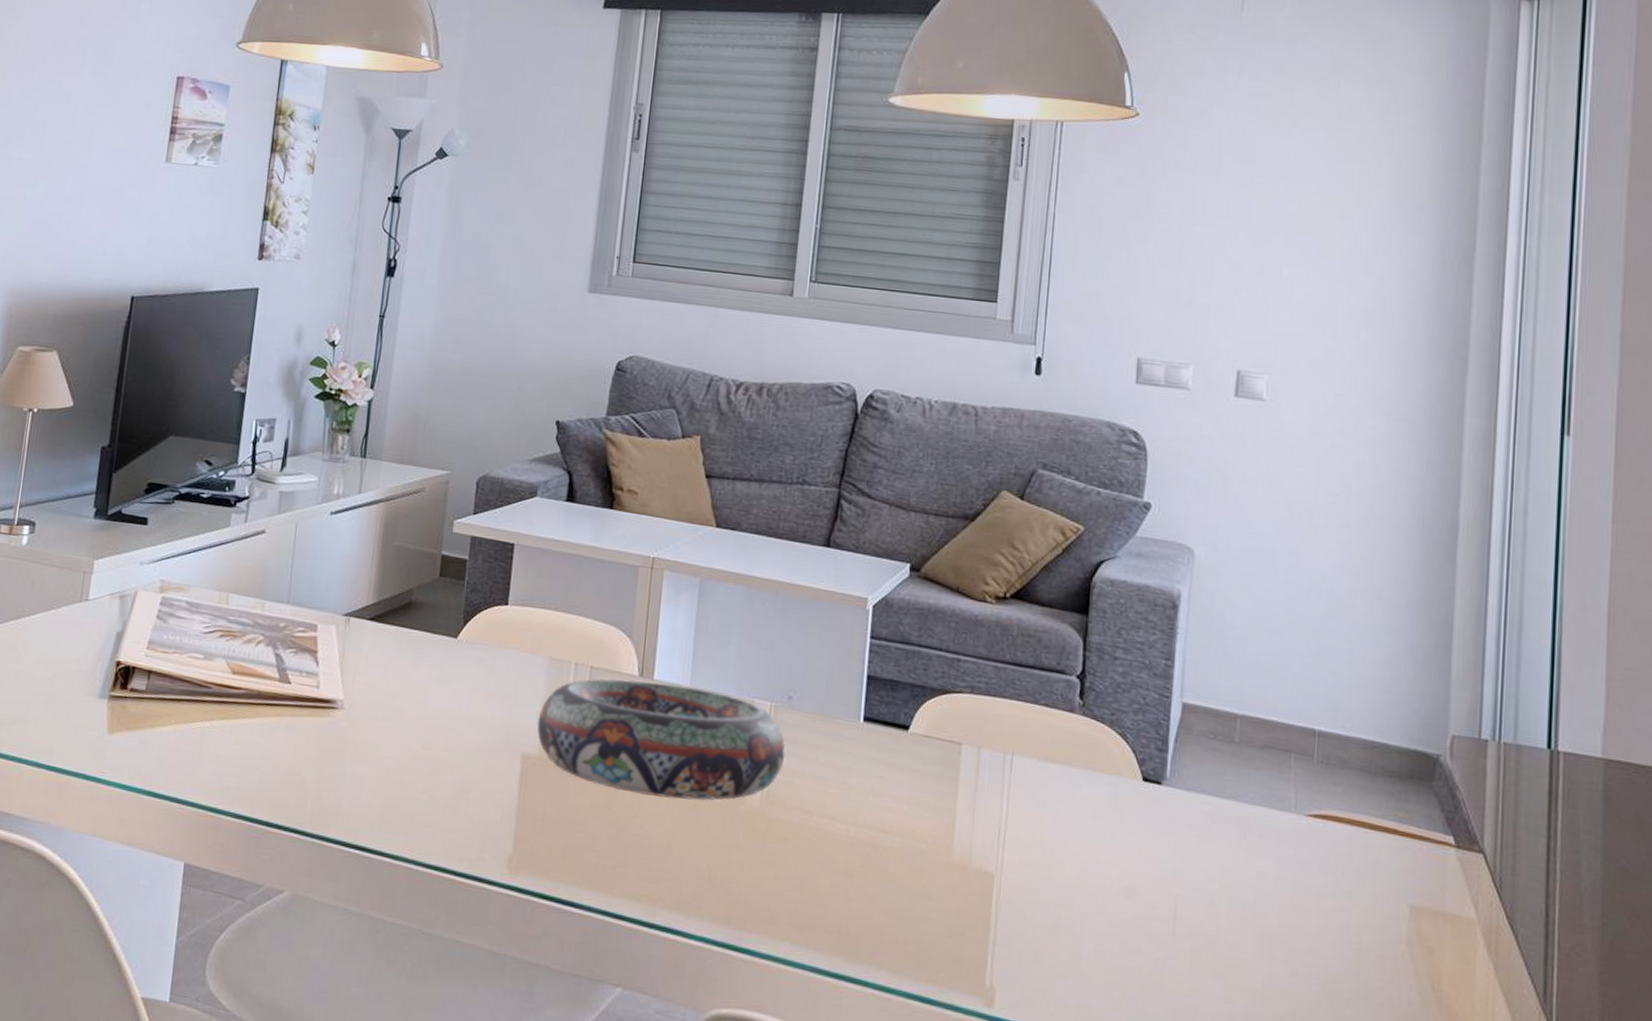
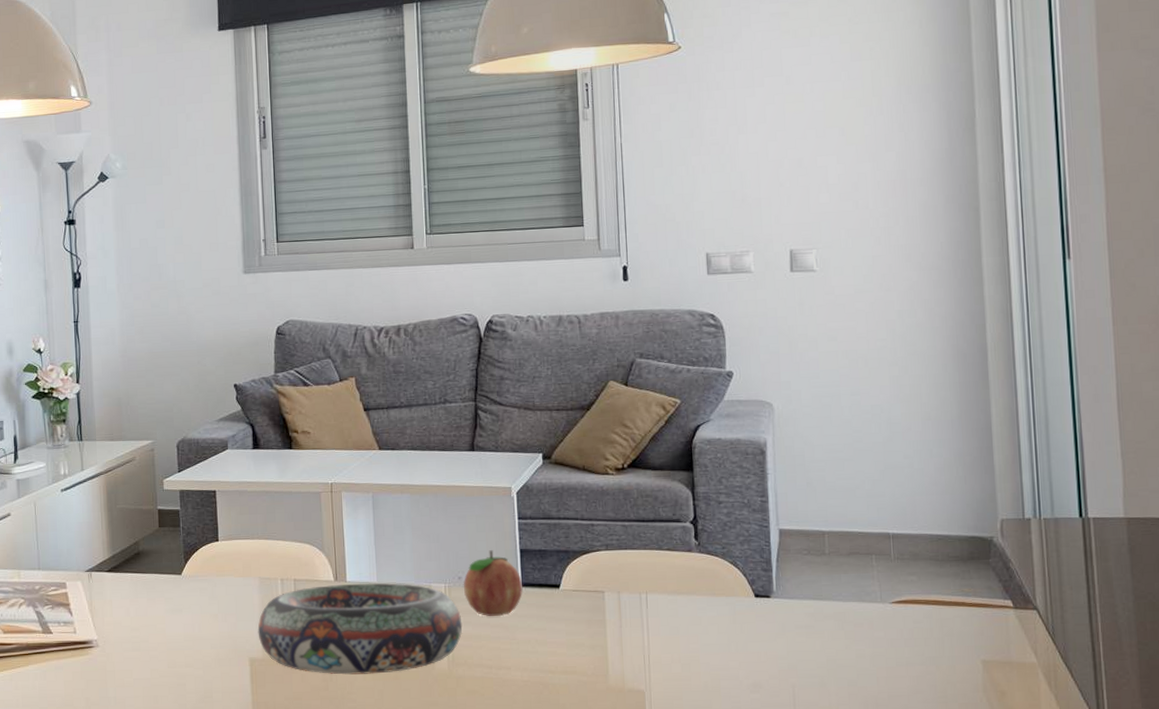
fruit: none [792,670,865,753] -> present [463,550,523,616]

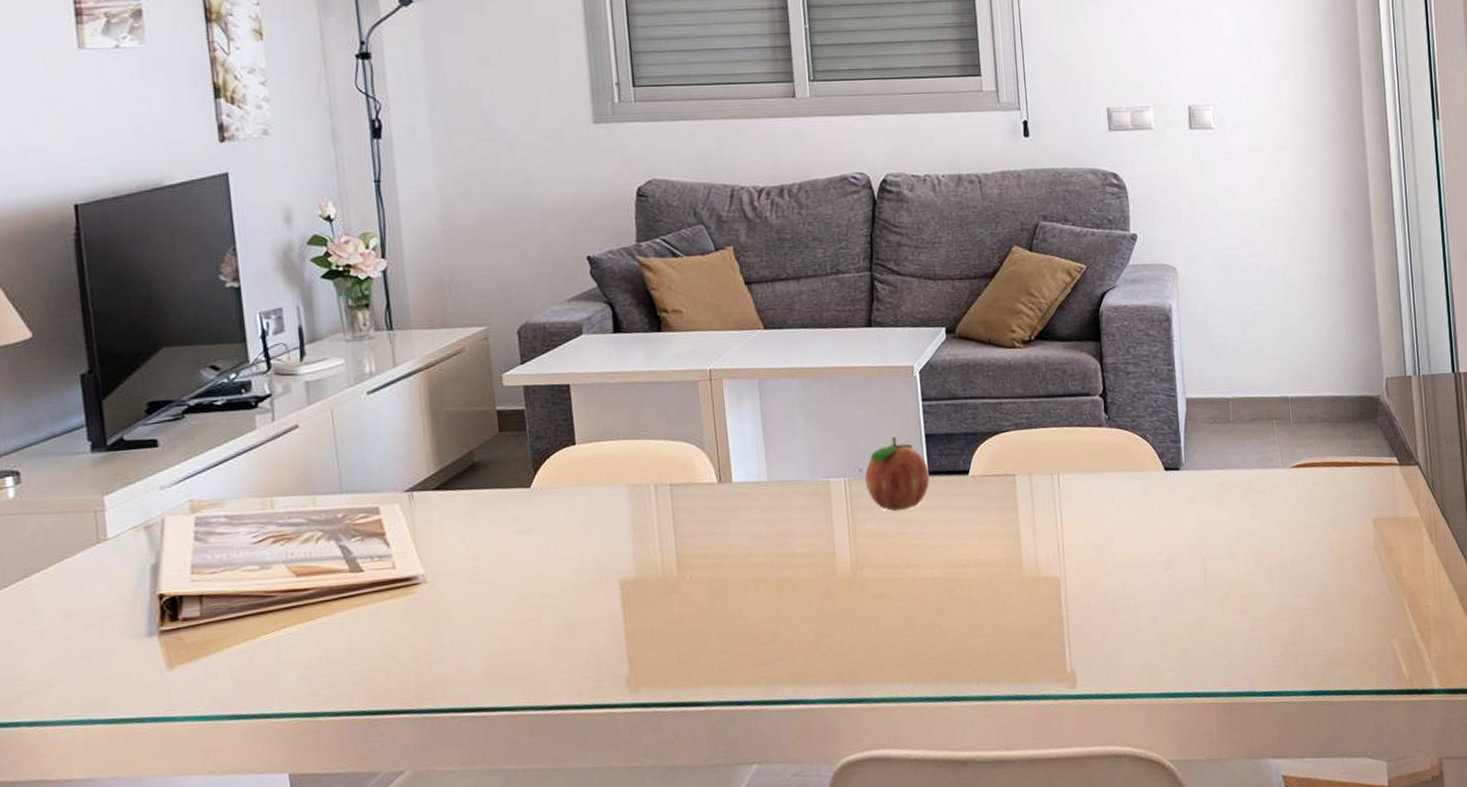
decorative bowl: present [257,583,463,675] -> none [628,480,866,591]

